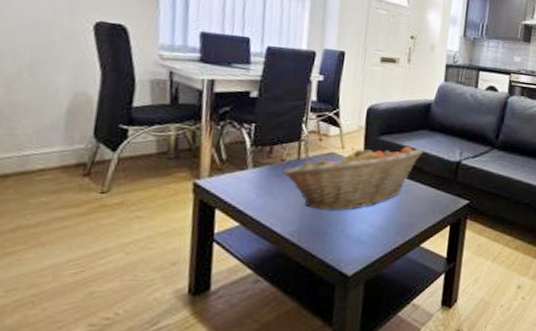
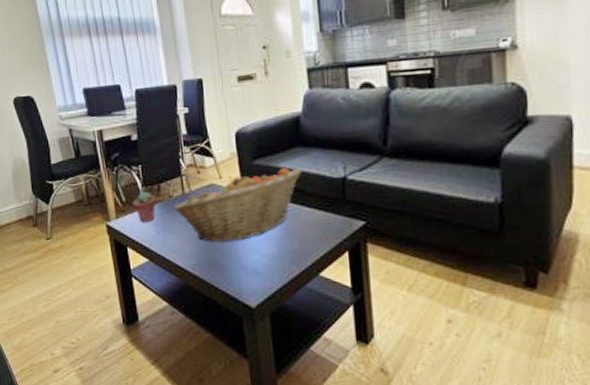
potted succulent: none [233,151,265,185] -> present [132,191,157,223]

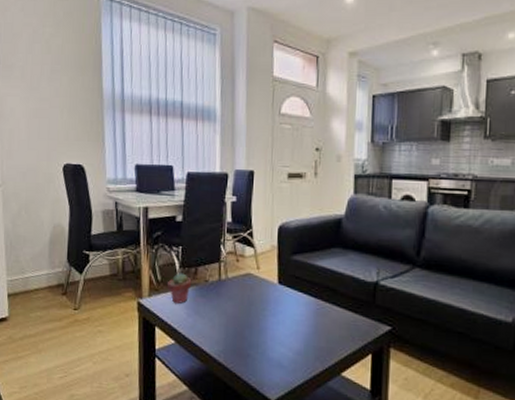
fruit basket: present [172,168,302,242] -> none [206,266,337,332]

